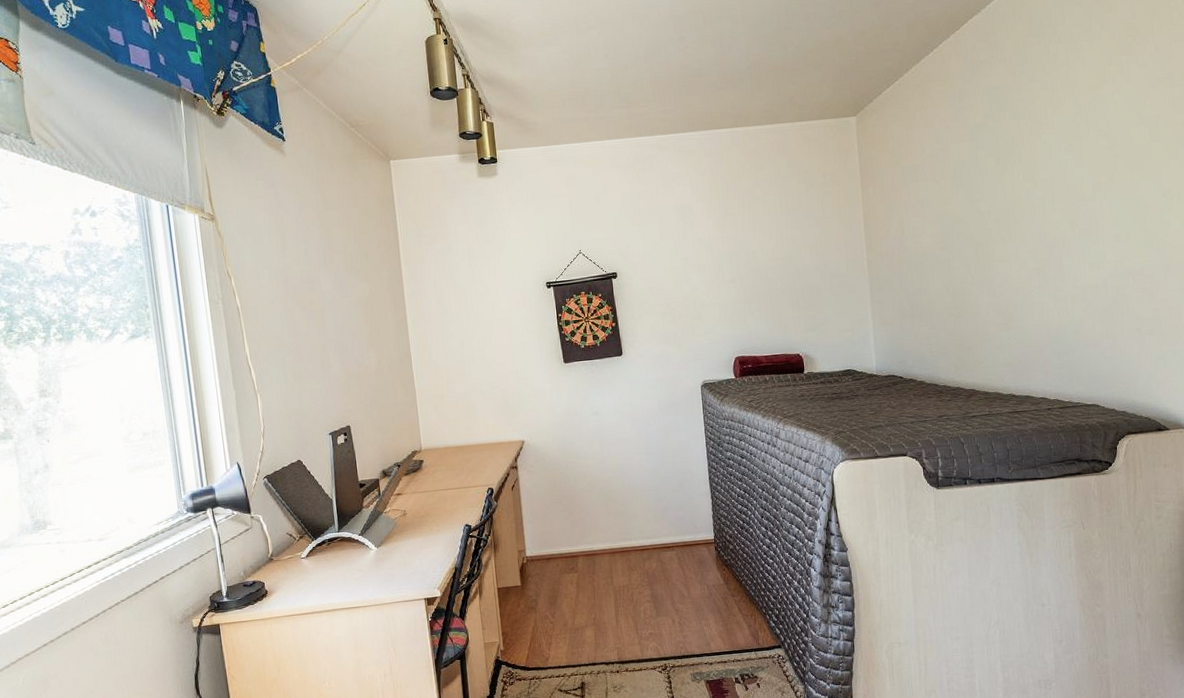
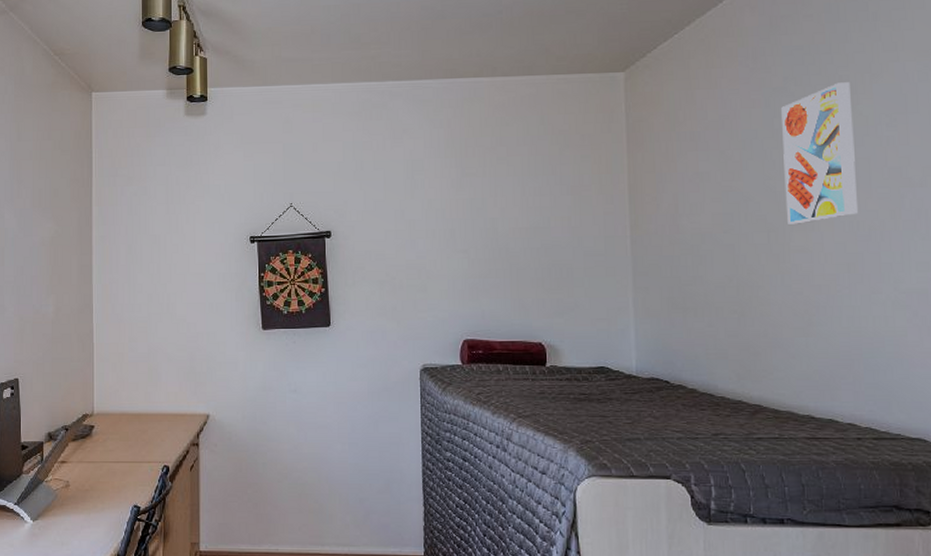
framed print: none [983,115,1045,239] -> present [781,82,859,224]

